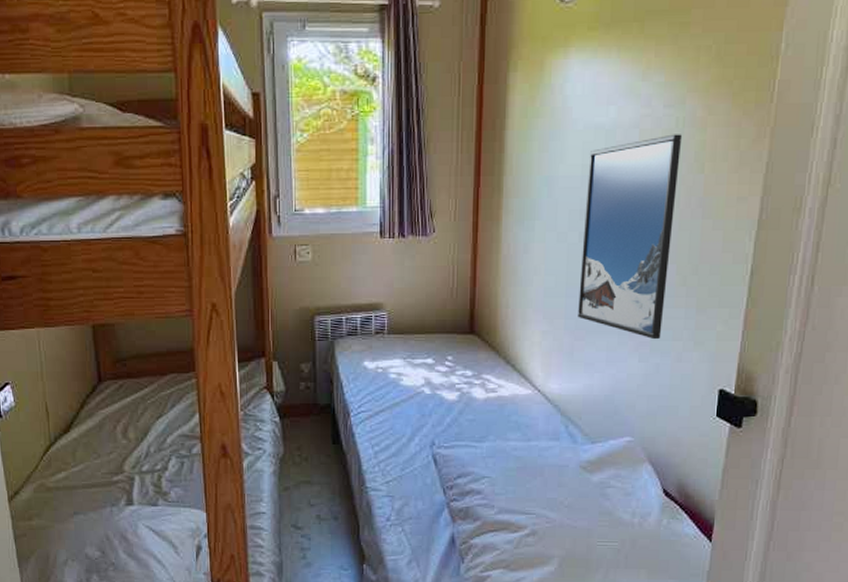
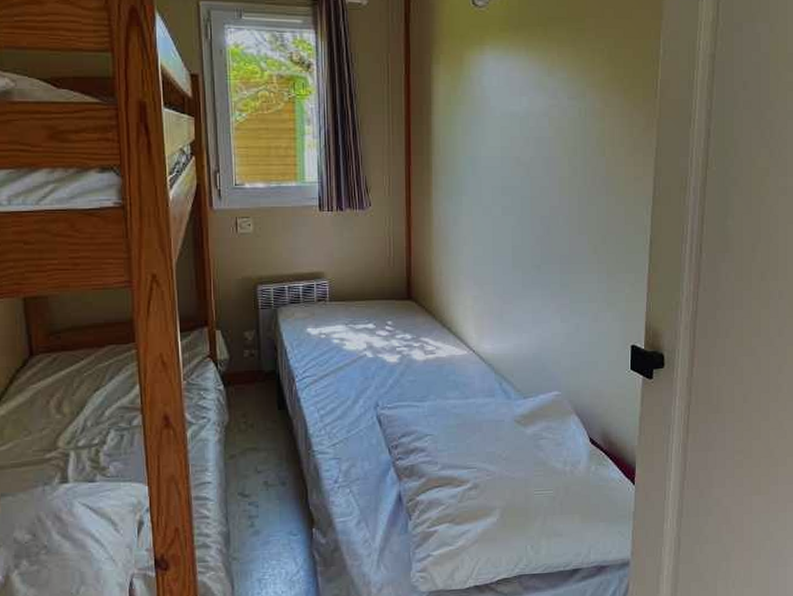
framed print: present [578,134,683,340] -> none [505,122,585,302]

